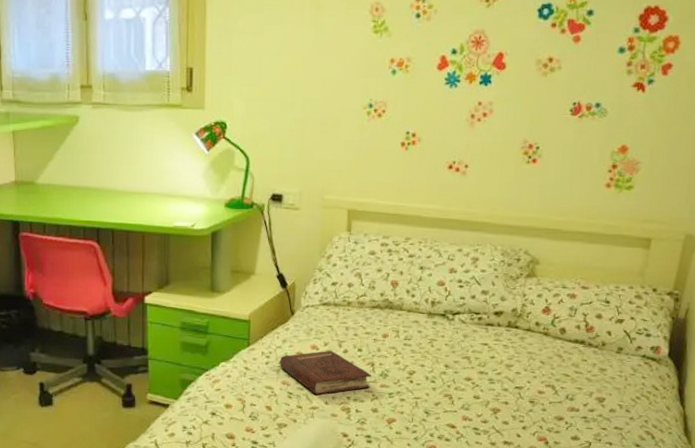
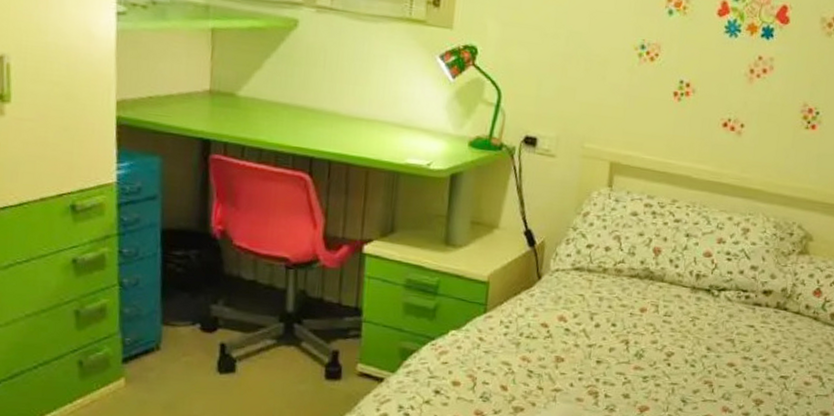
hardback book: present [280,350,372,395] -> none [520,323,625,375]

